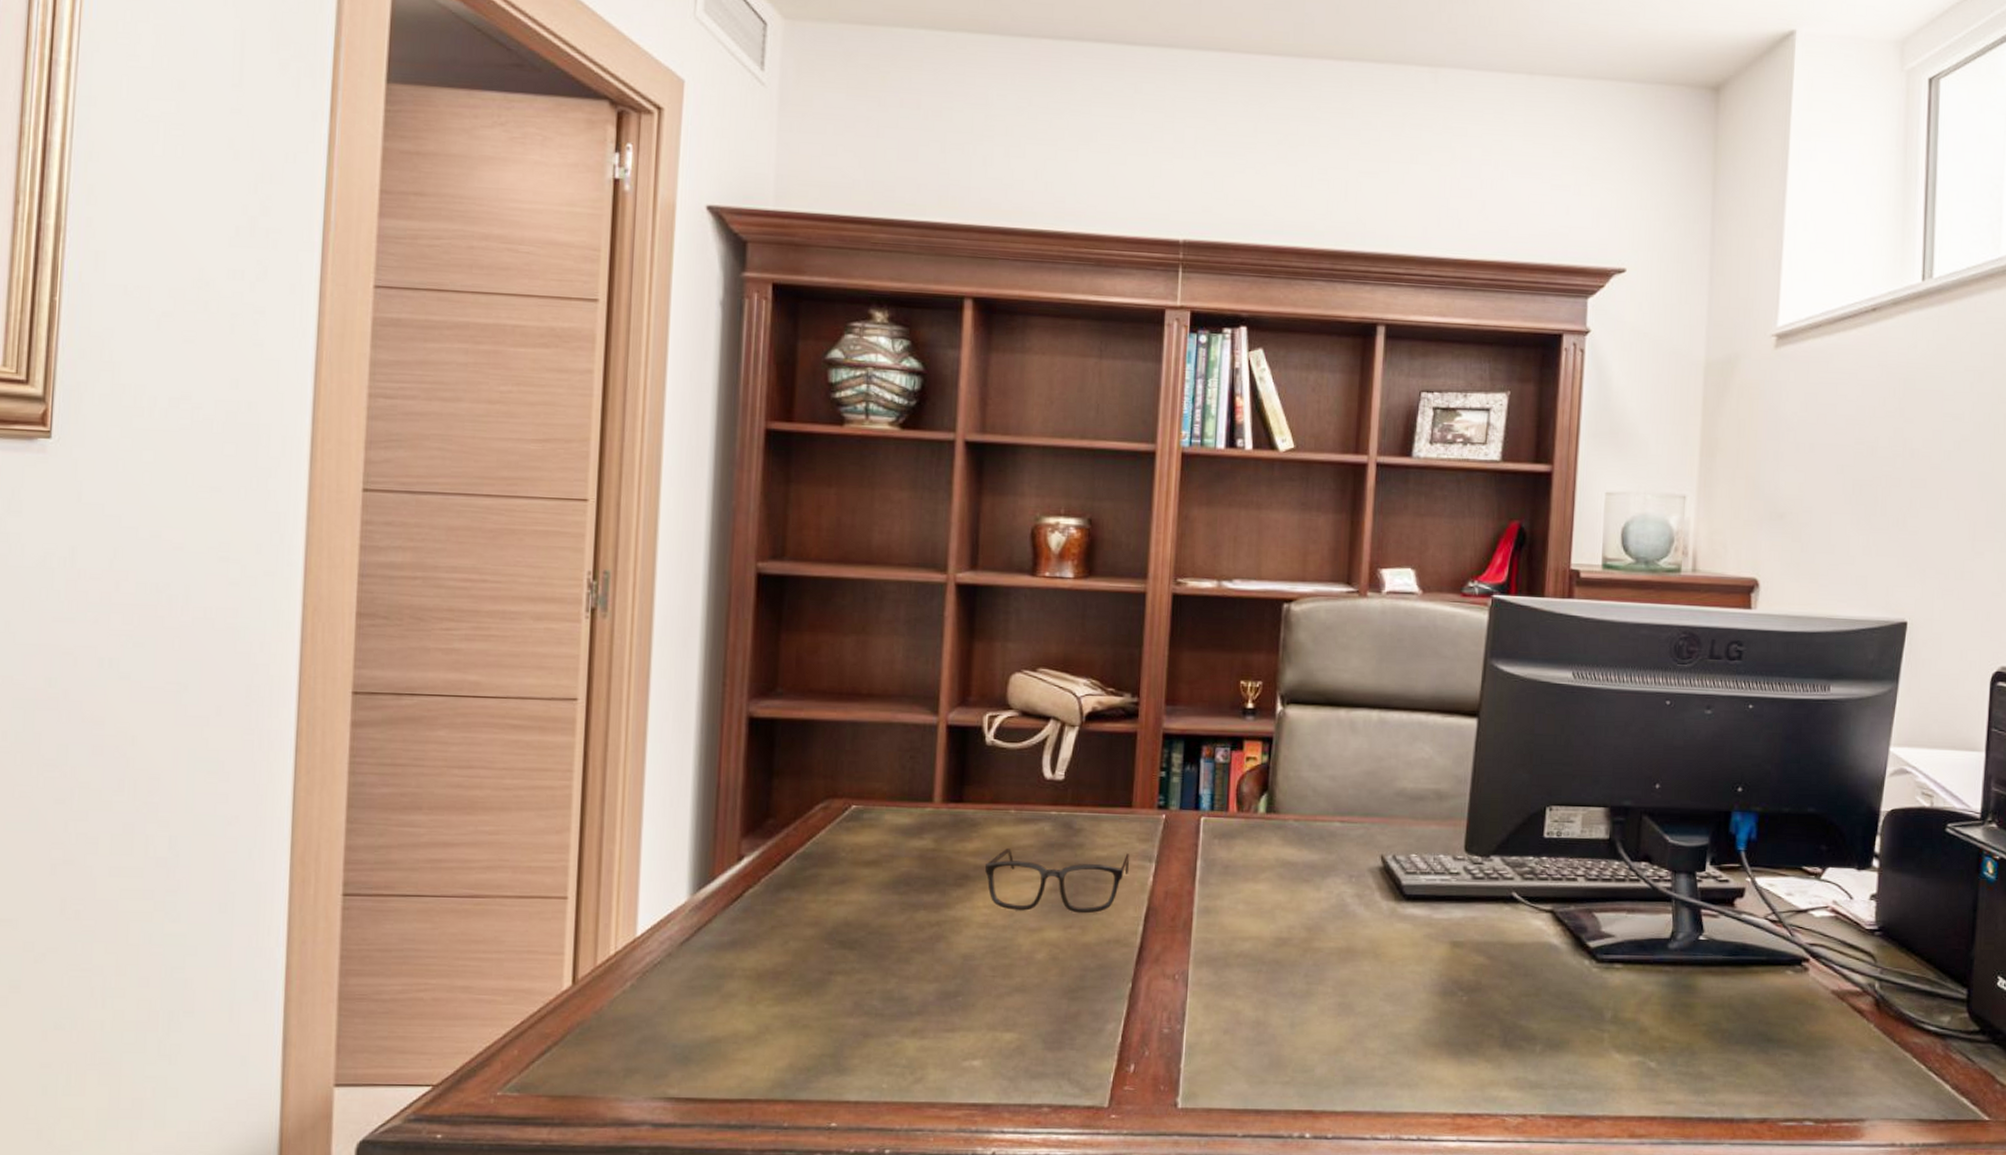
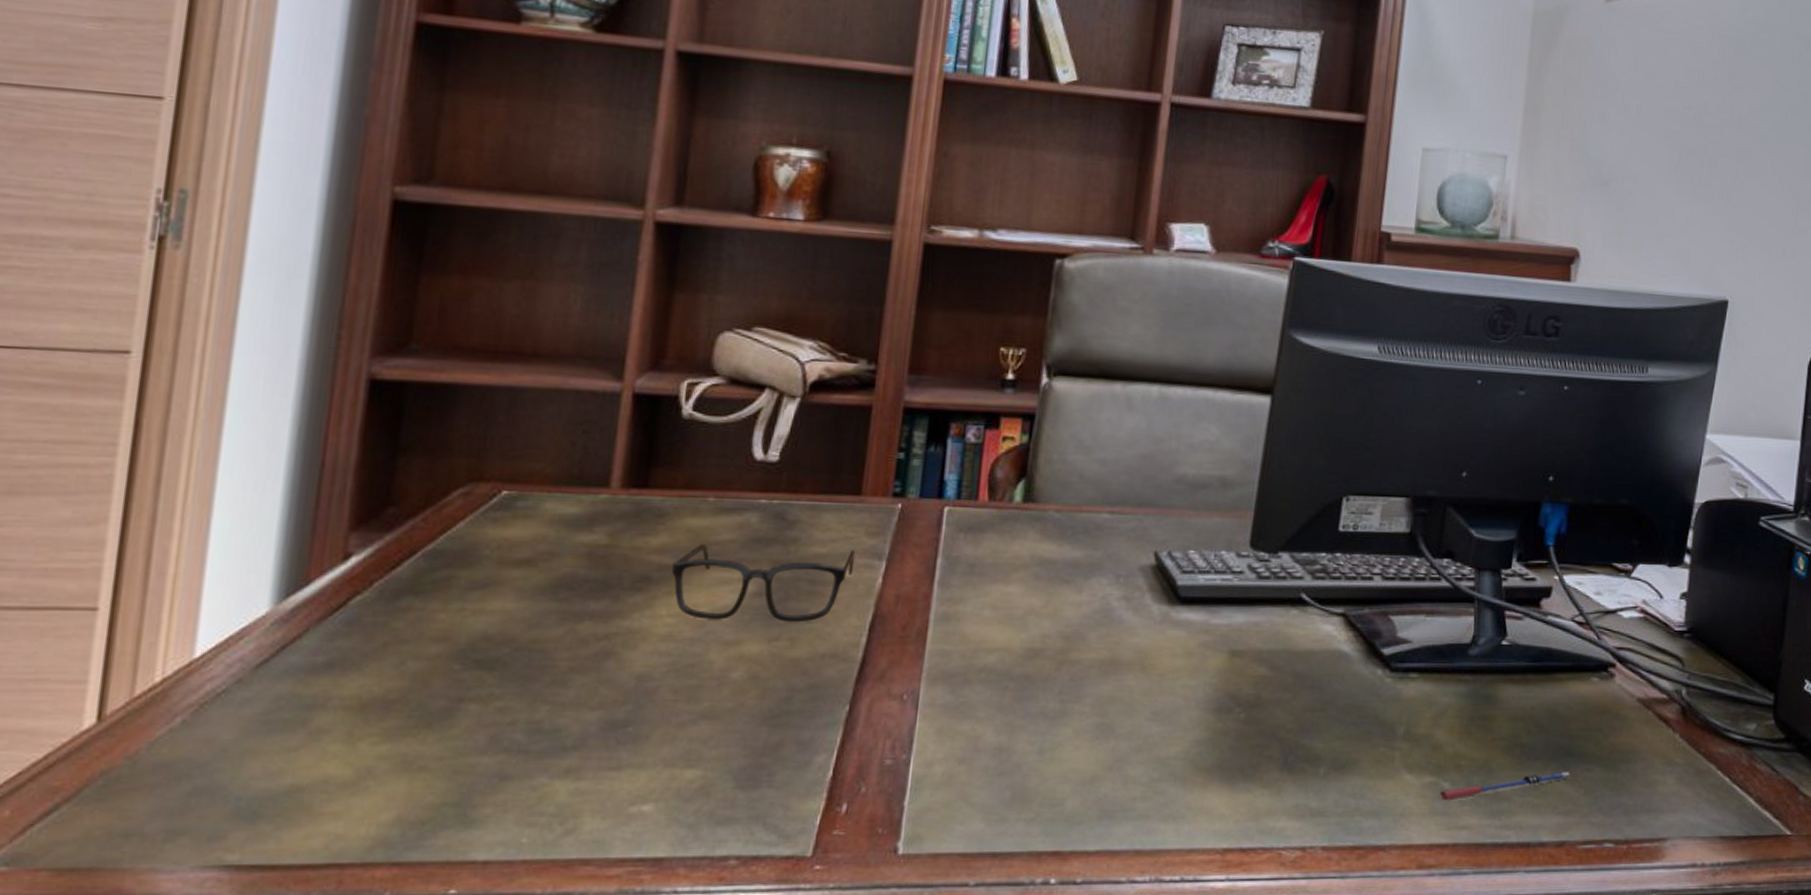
pen: none [1646,1056,1770,1079] -> present [1439,772,1571,801]

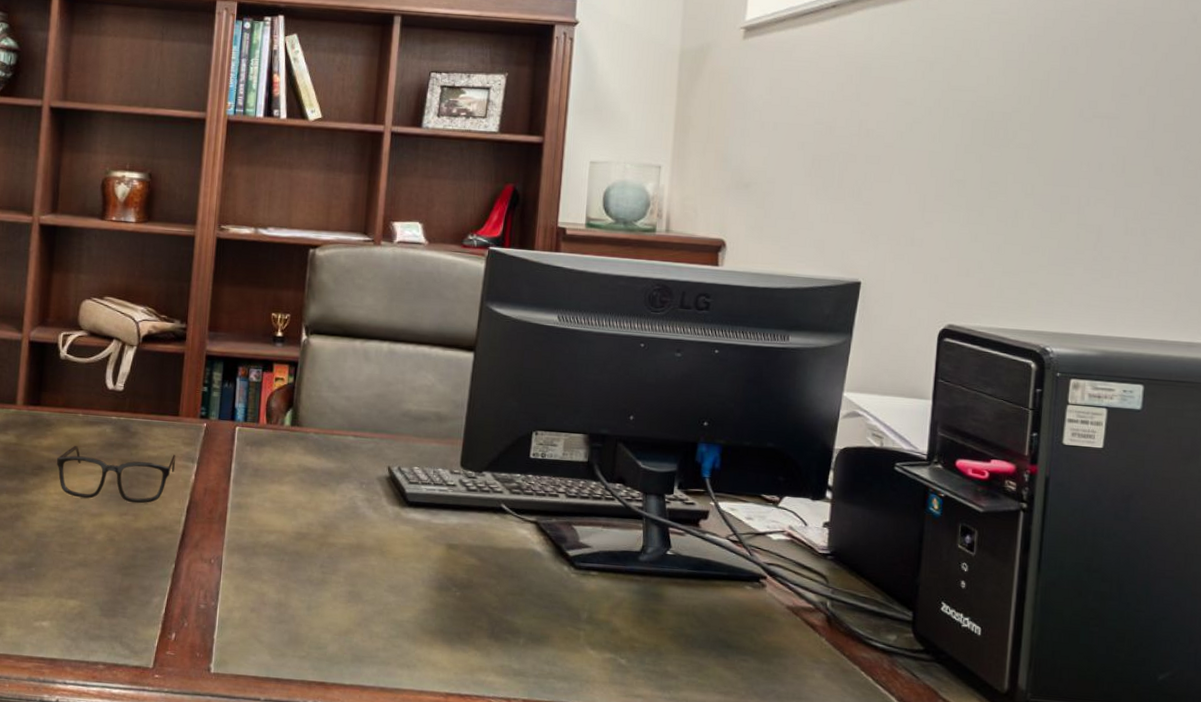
pen: present [1439,772,1571,801] -> none [617,660,729,674]

